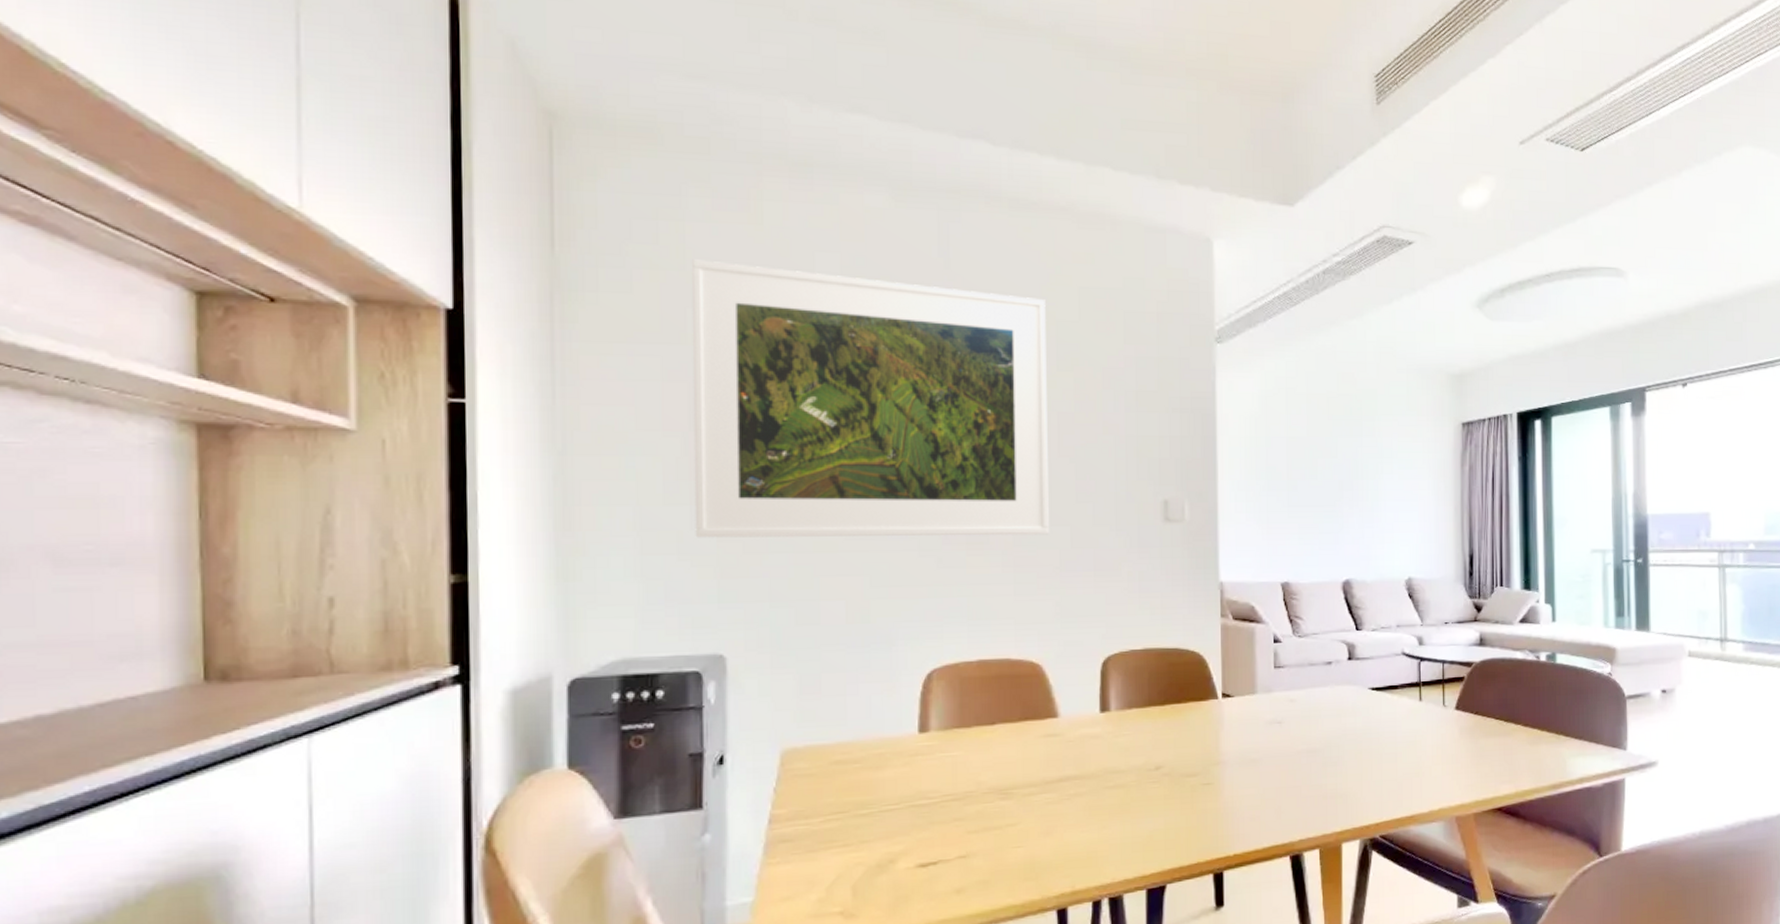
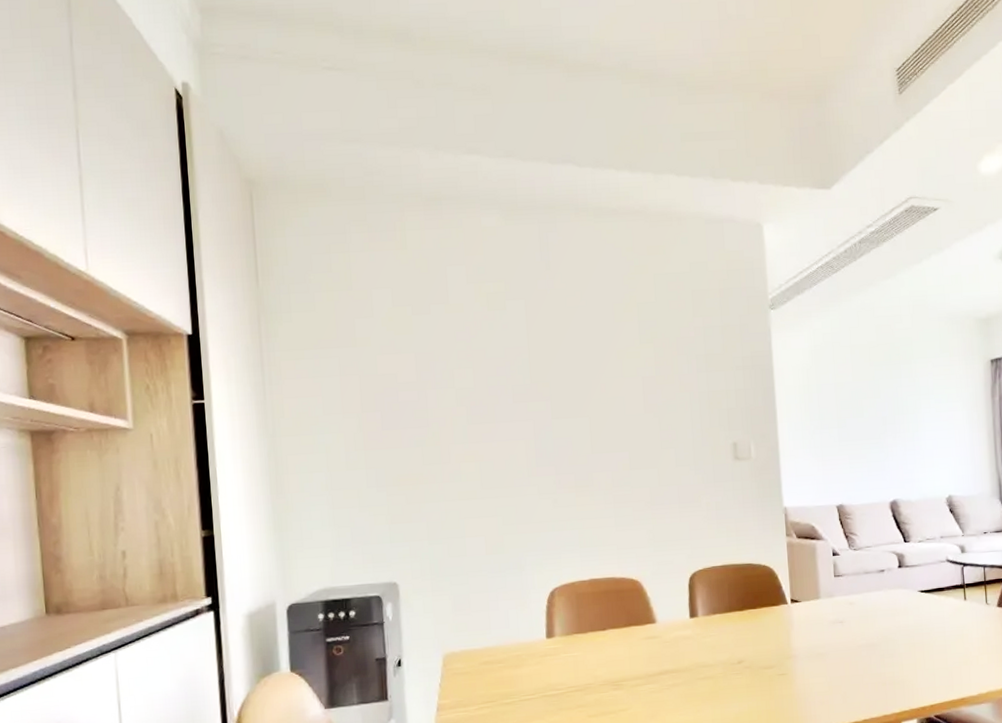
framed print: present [691,259,1049,538] -> none [356,280,640,494]

